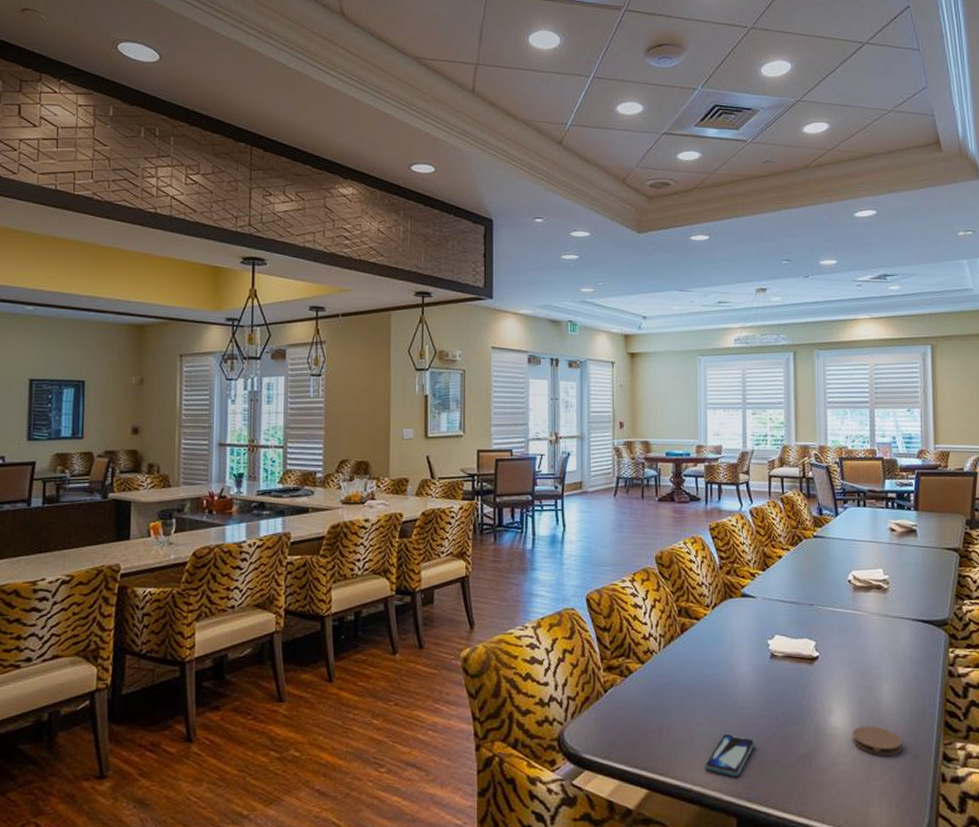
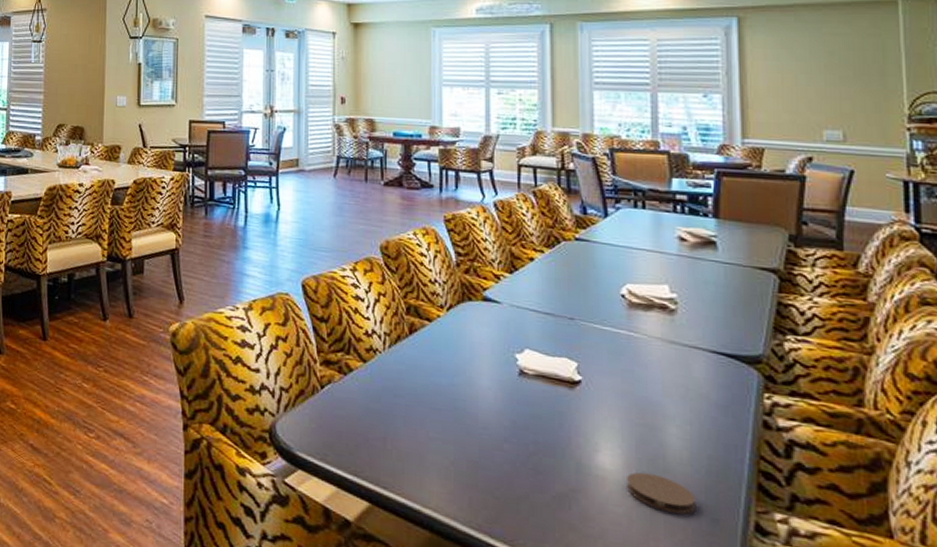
smartphone: present [705,733,755,777] -> none [436,454,499,506]

